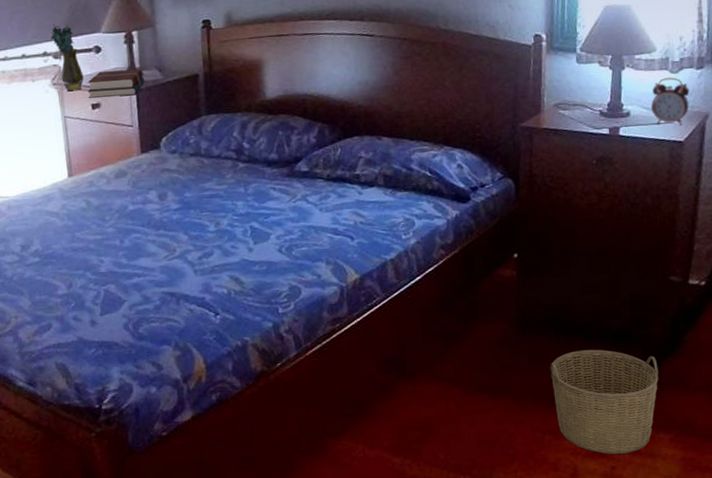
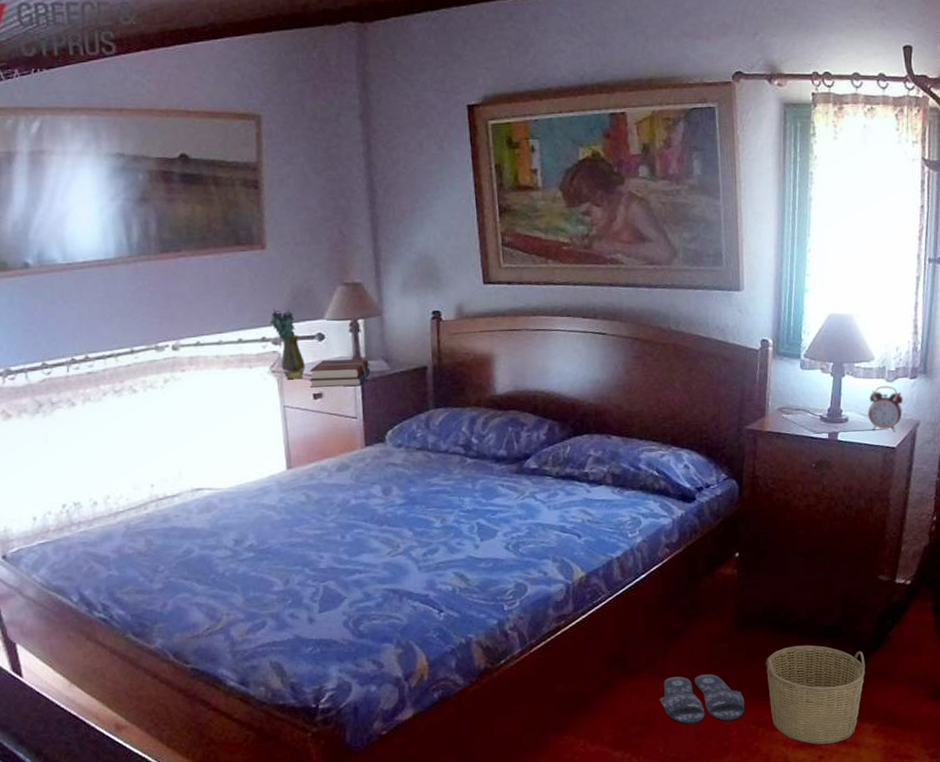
slippers: none [439,379,529,431] -> present [660,674,745,725]

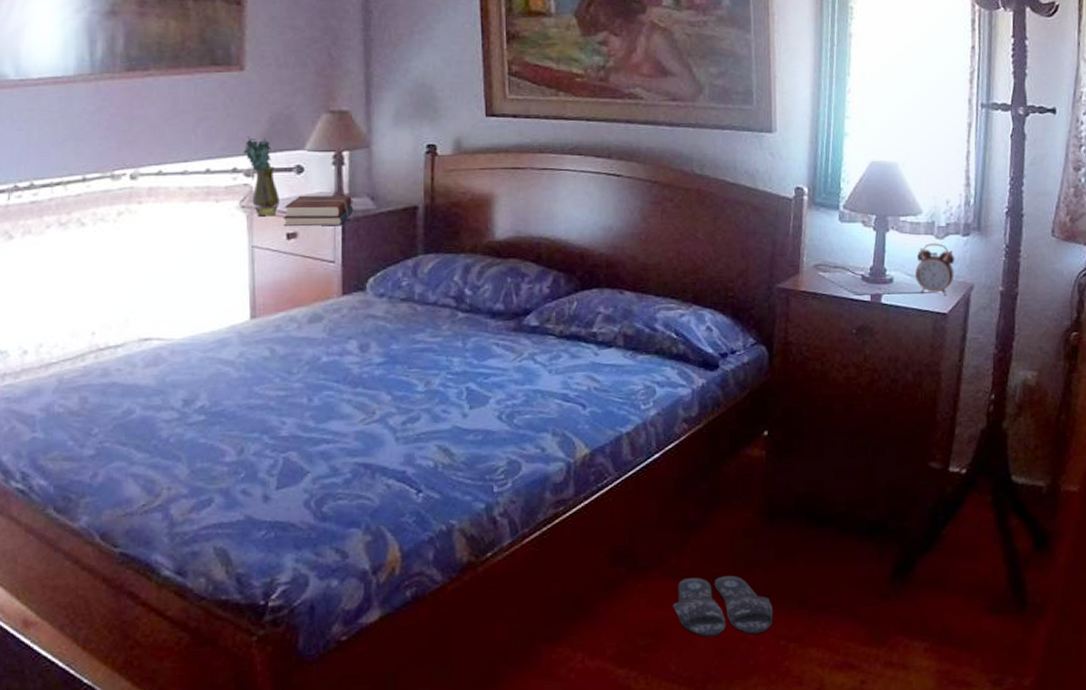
basket: present [765,645,865,745] -> none [797,543,915,666]

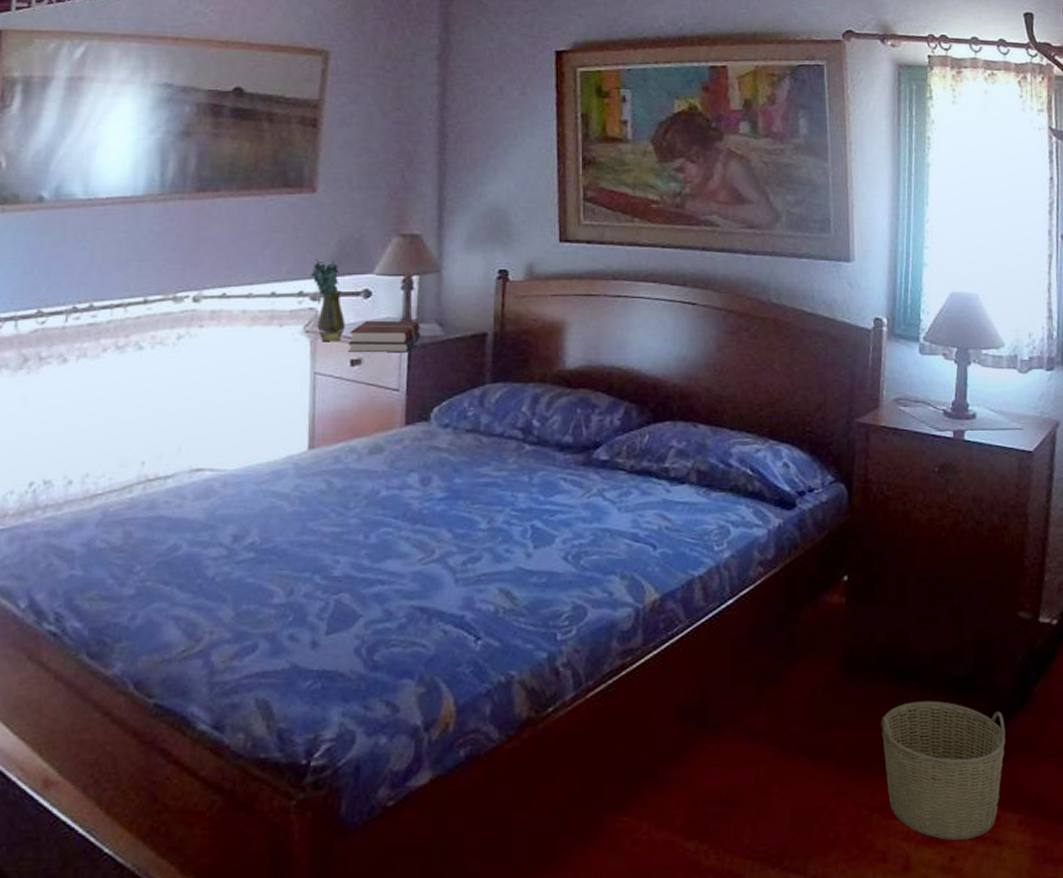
slippers: present [673,575,774,637] -> none [747,736,855,806]
basket: none [797,543,915,666] -> present [880,700,1006,841]
alarm clock: present [915,243,955,295] -> none [999,378,1039,432]

